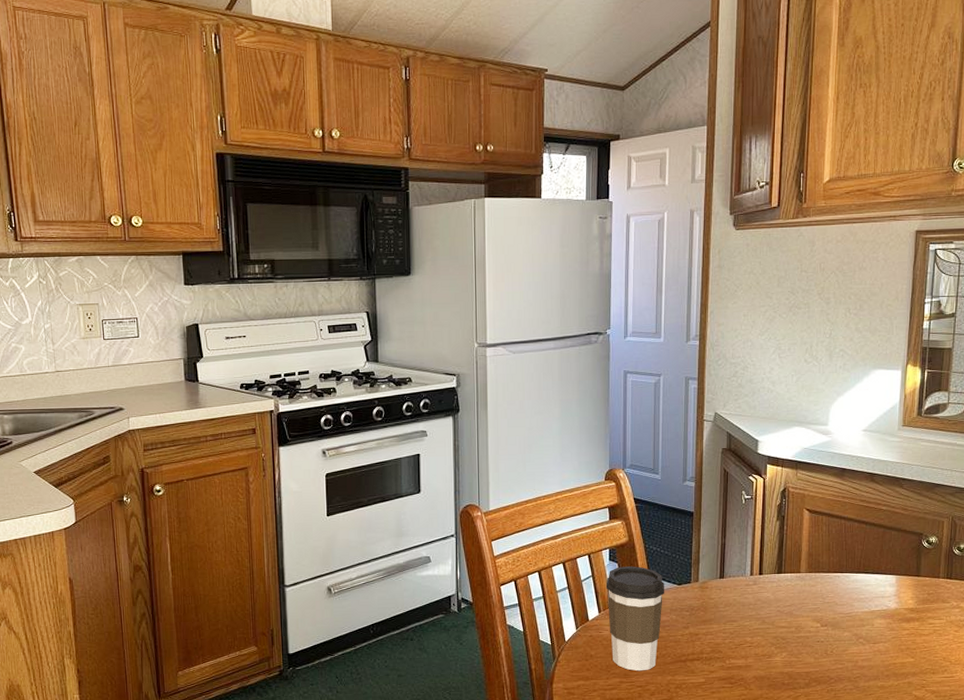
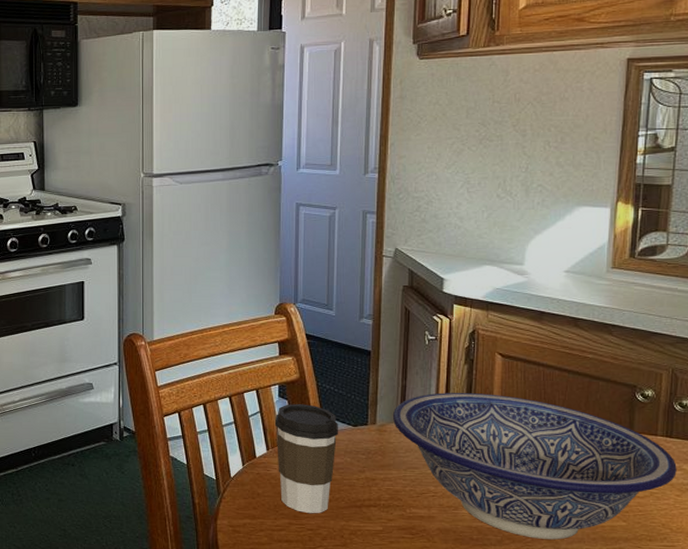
decorative bowl: none [713,547,955,679] -> present [392,393,677,540]

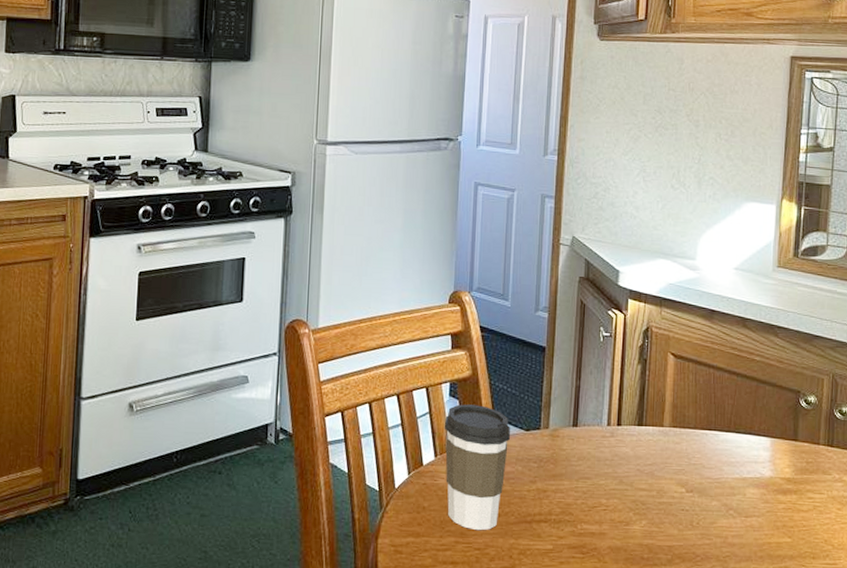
decorative bowl: present [392,393,677,540] -> none [565,394,838,558]

